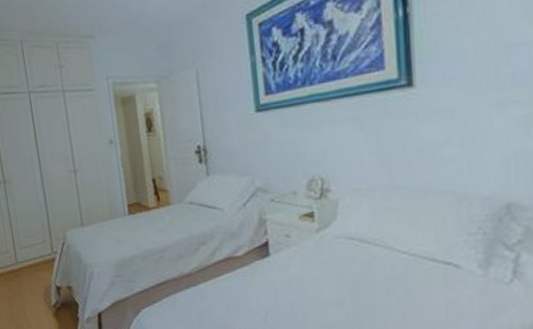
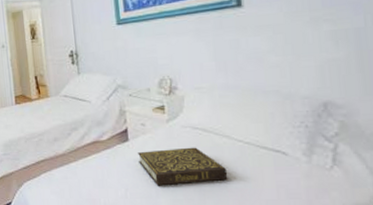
book: none [281,261,389,309] -> present [138,147,228,186]

